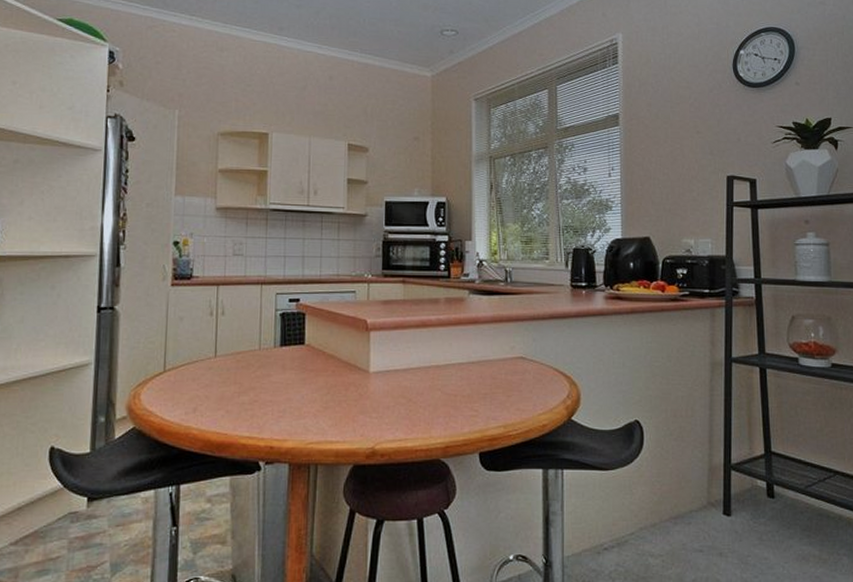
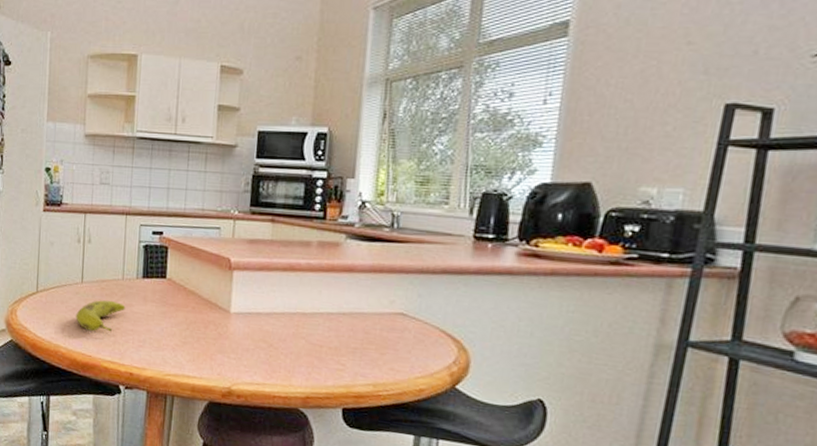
fruit: none [209,372,264,407] -> present [75,300,126,332]

